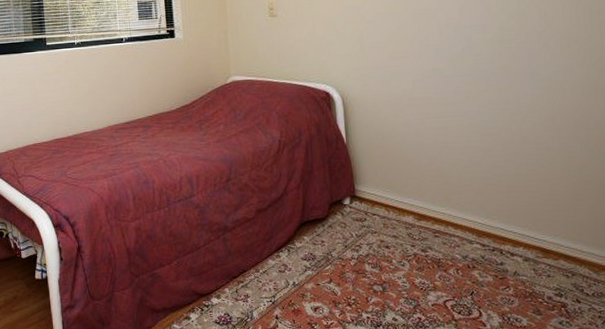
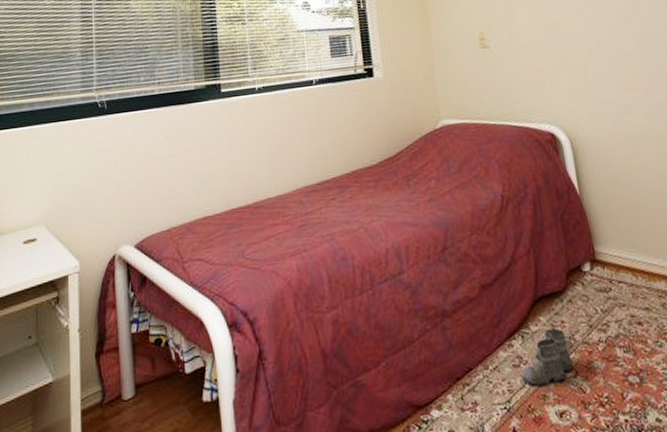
boots: none [286,245,329,291] -> present [522,326,574,390]

